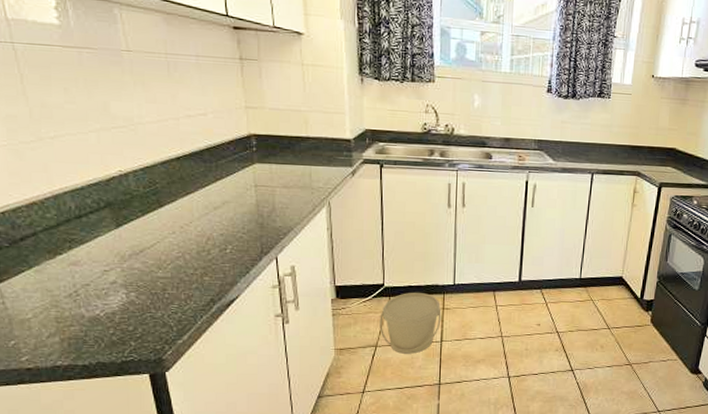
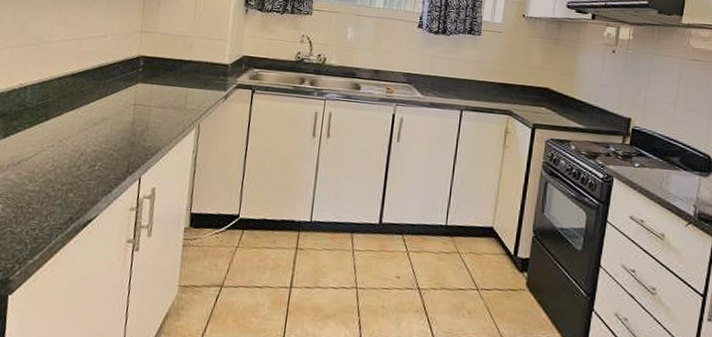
bucket: present [379,292,442,354] -> none [228,226,295,300]

